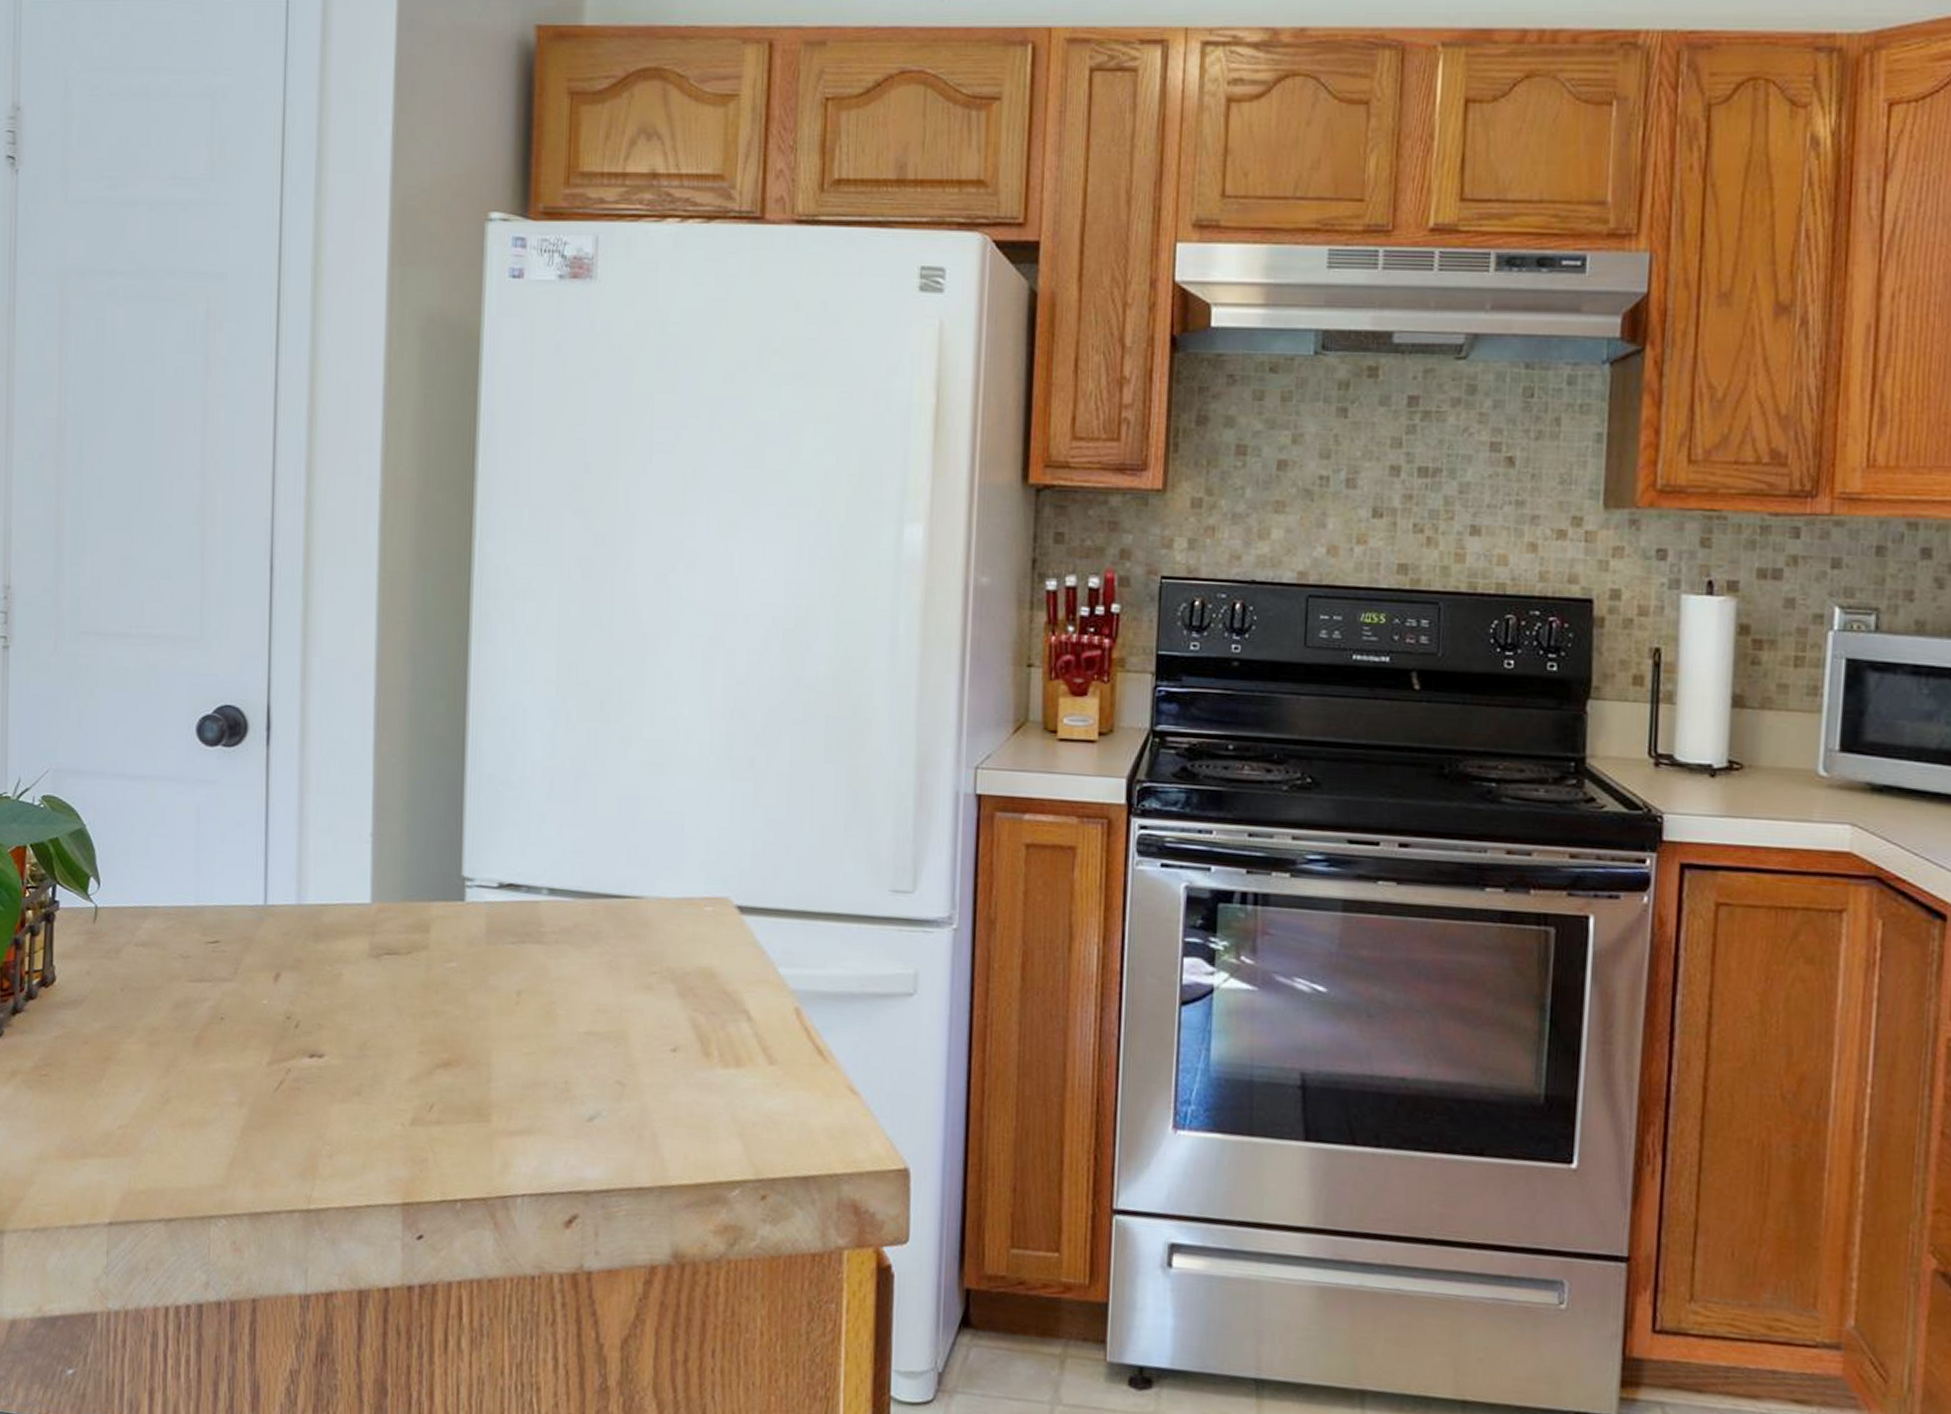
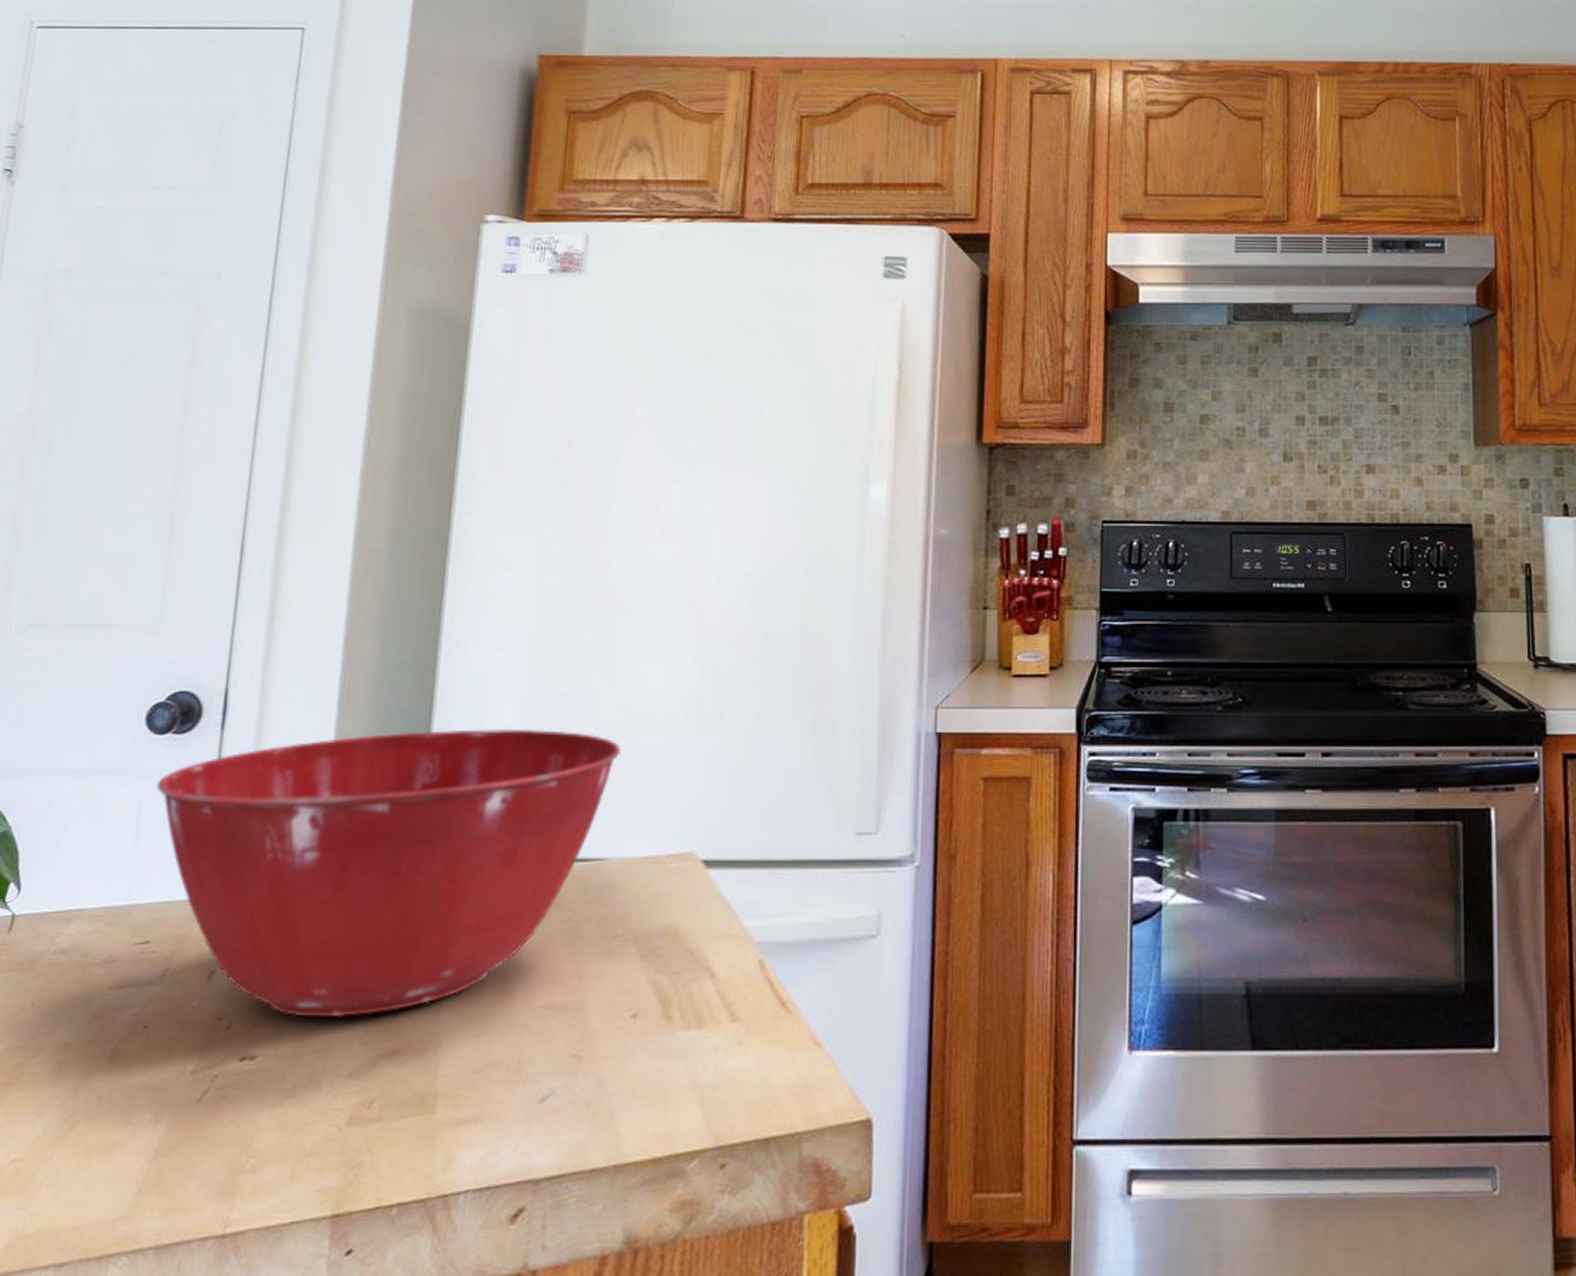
mixing bowl: none [212,758,652,1027] -> present [156,728,621,1018]

